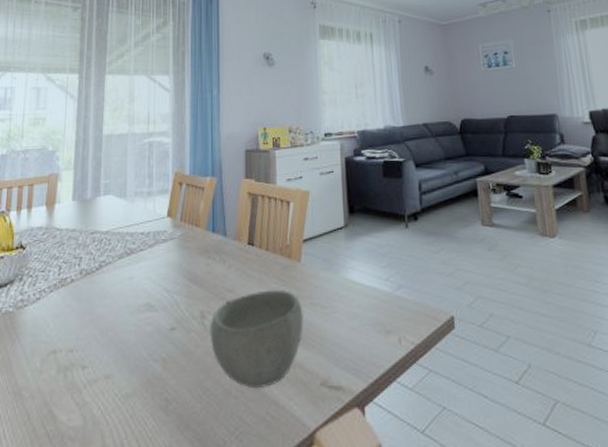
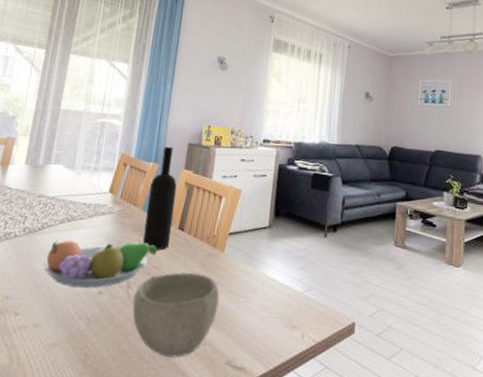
fruit bowl: none [106,265,228,327] -> present [42,240,157,289]
wine bottle: none [211,156,241,272] -> present [142,146,177,250]

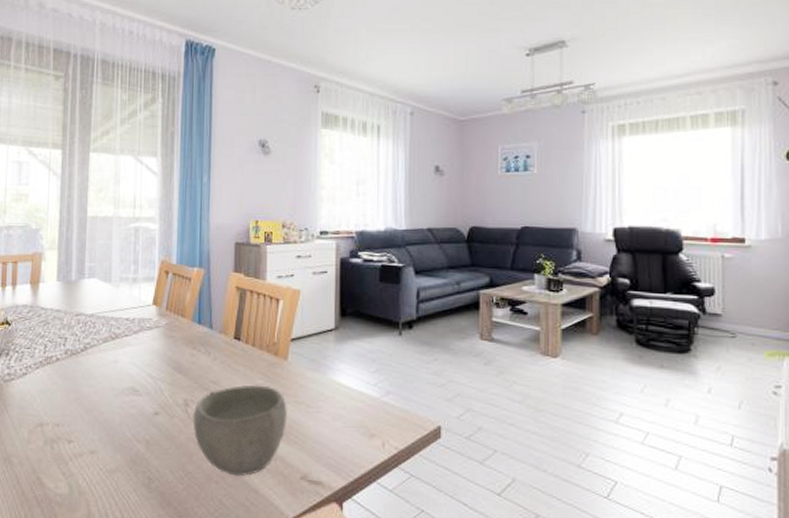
fruit bowl: present [42,240,157,289] -> none [91,356,213,410]
wine bottle: present [142,146,177,250] -> none [196,248,227,364]

